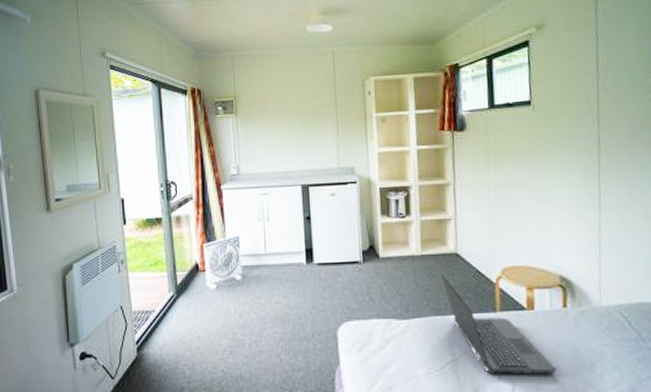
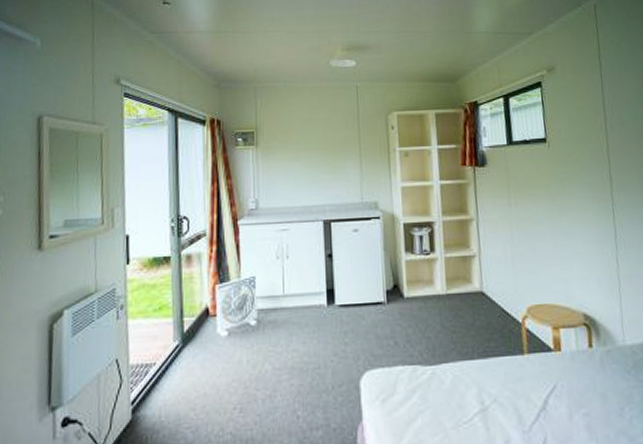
laptop computer: present [441,273,557,375] -> none [467,313,587,424]

